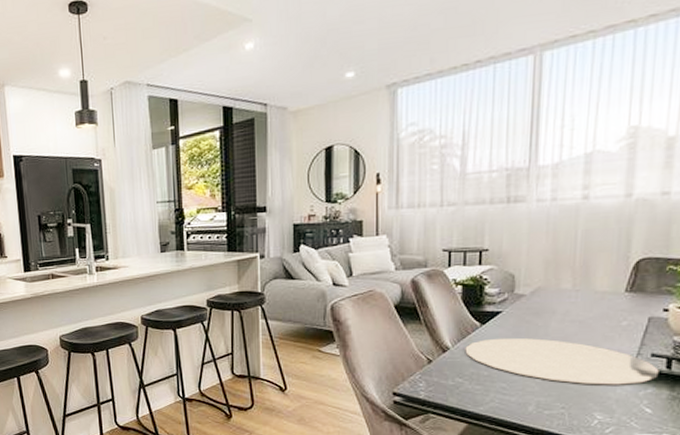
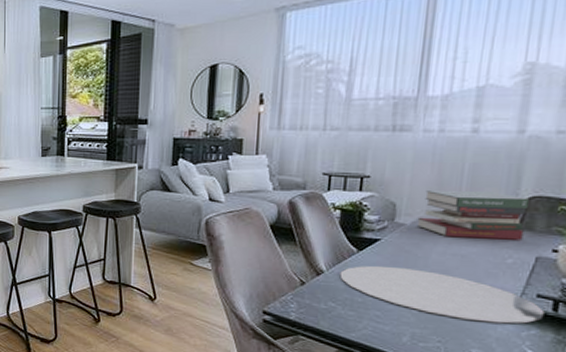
books: none [535,257,641,305] -> present [416,191,530,240]

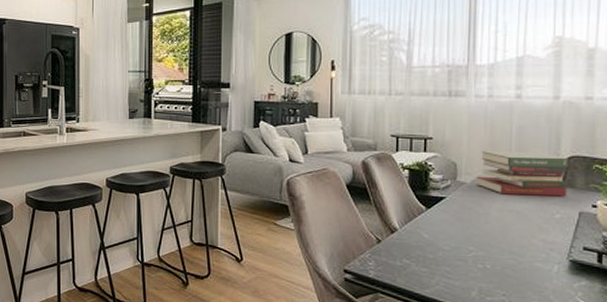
placemat: present [339,265,545,324] -> none [412,222,591,276]

